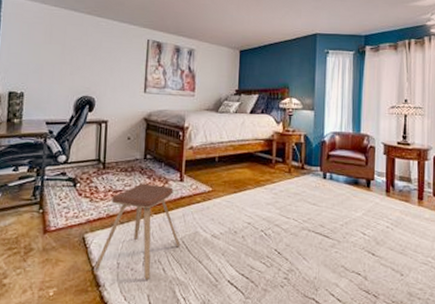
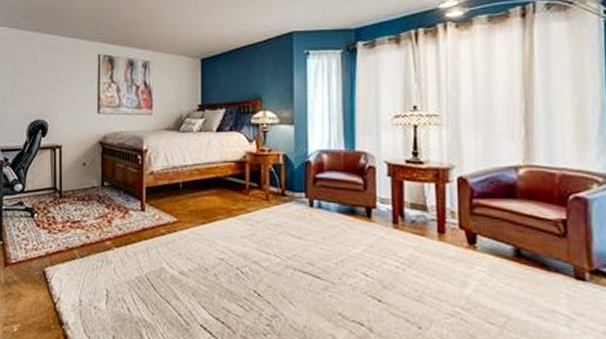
music stool: present [94,183,181,280] -> none [56,213,145,320]

